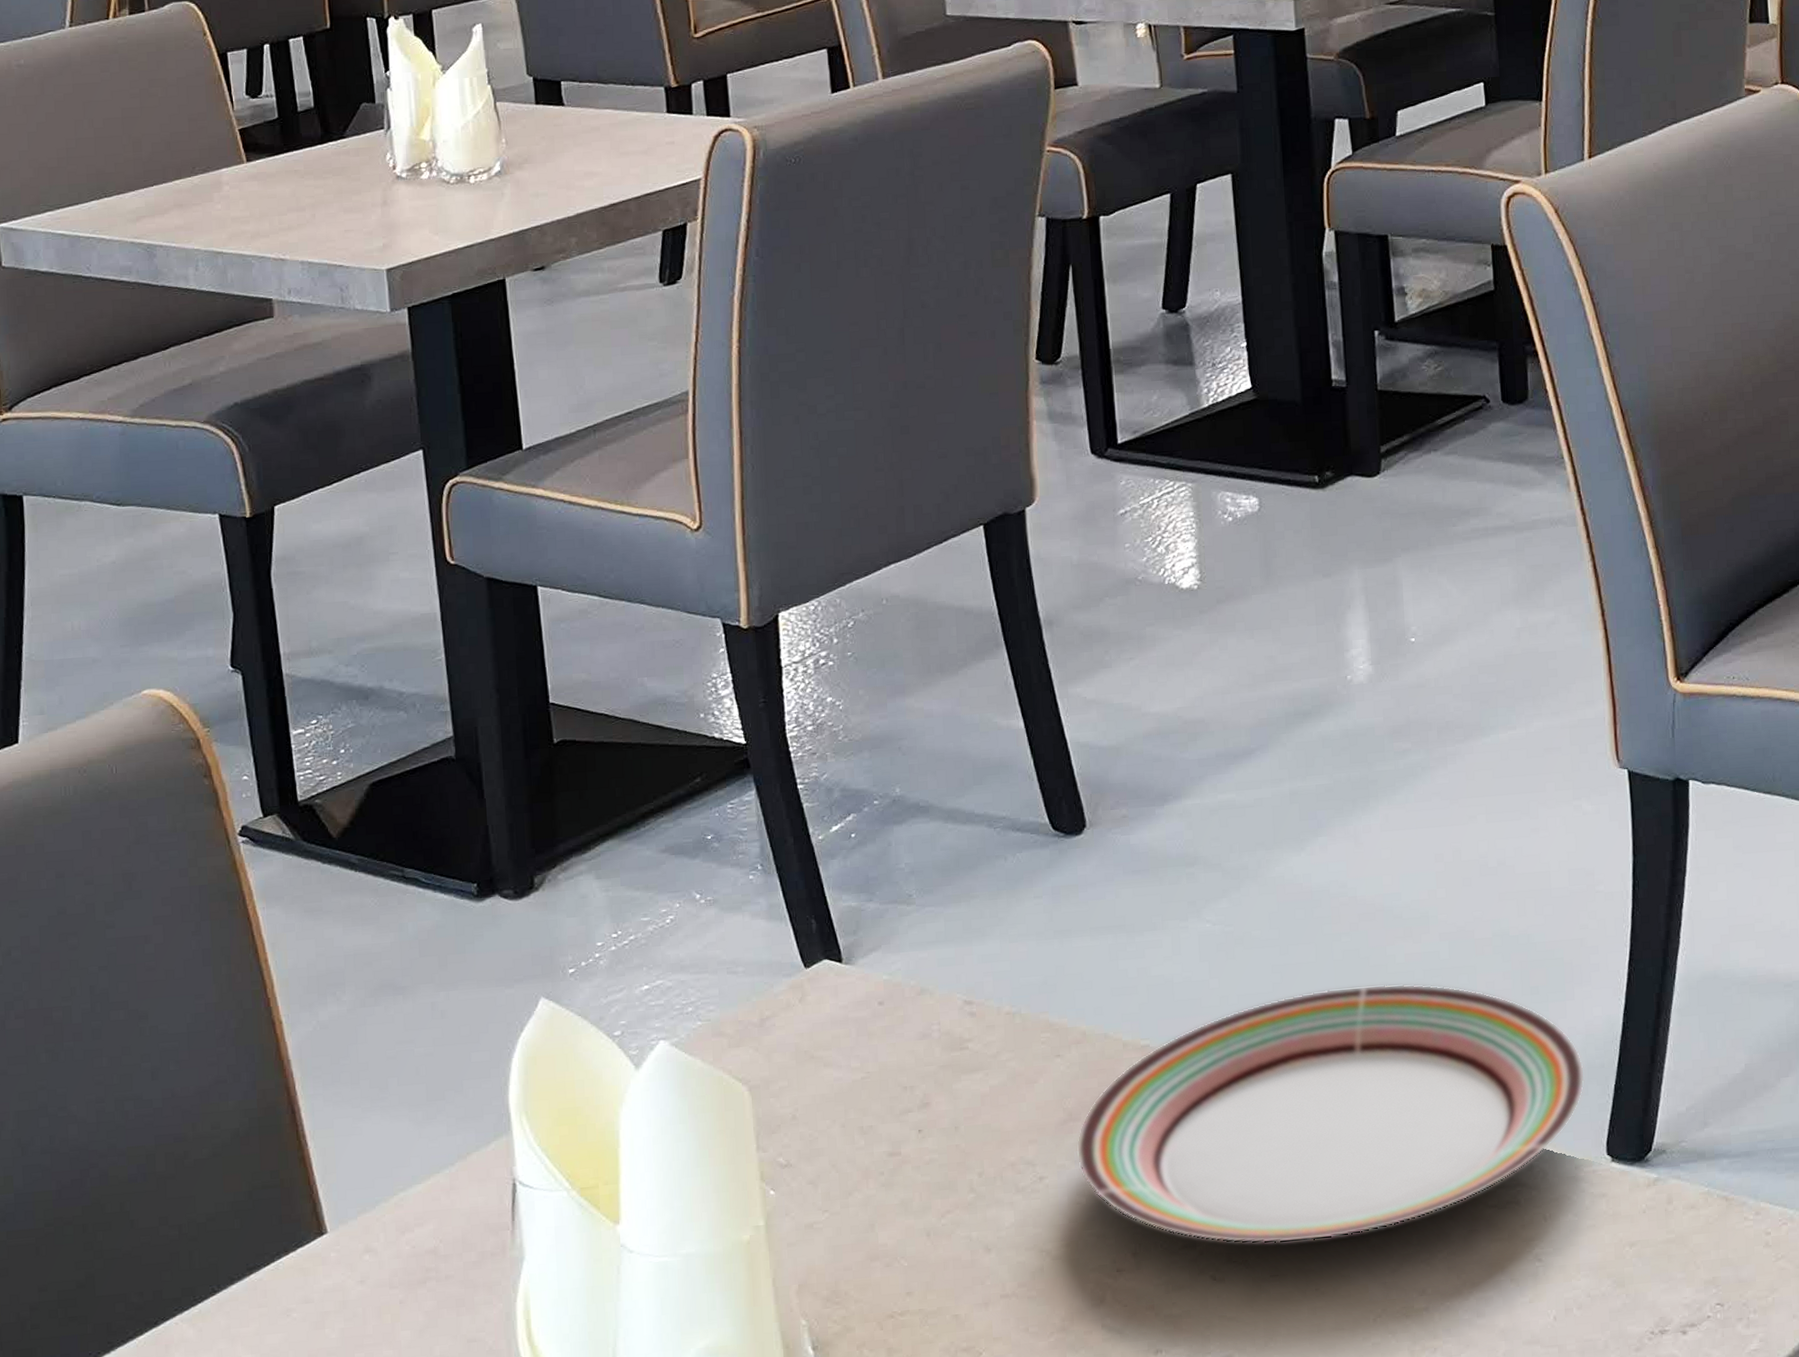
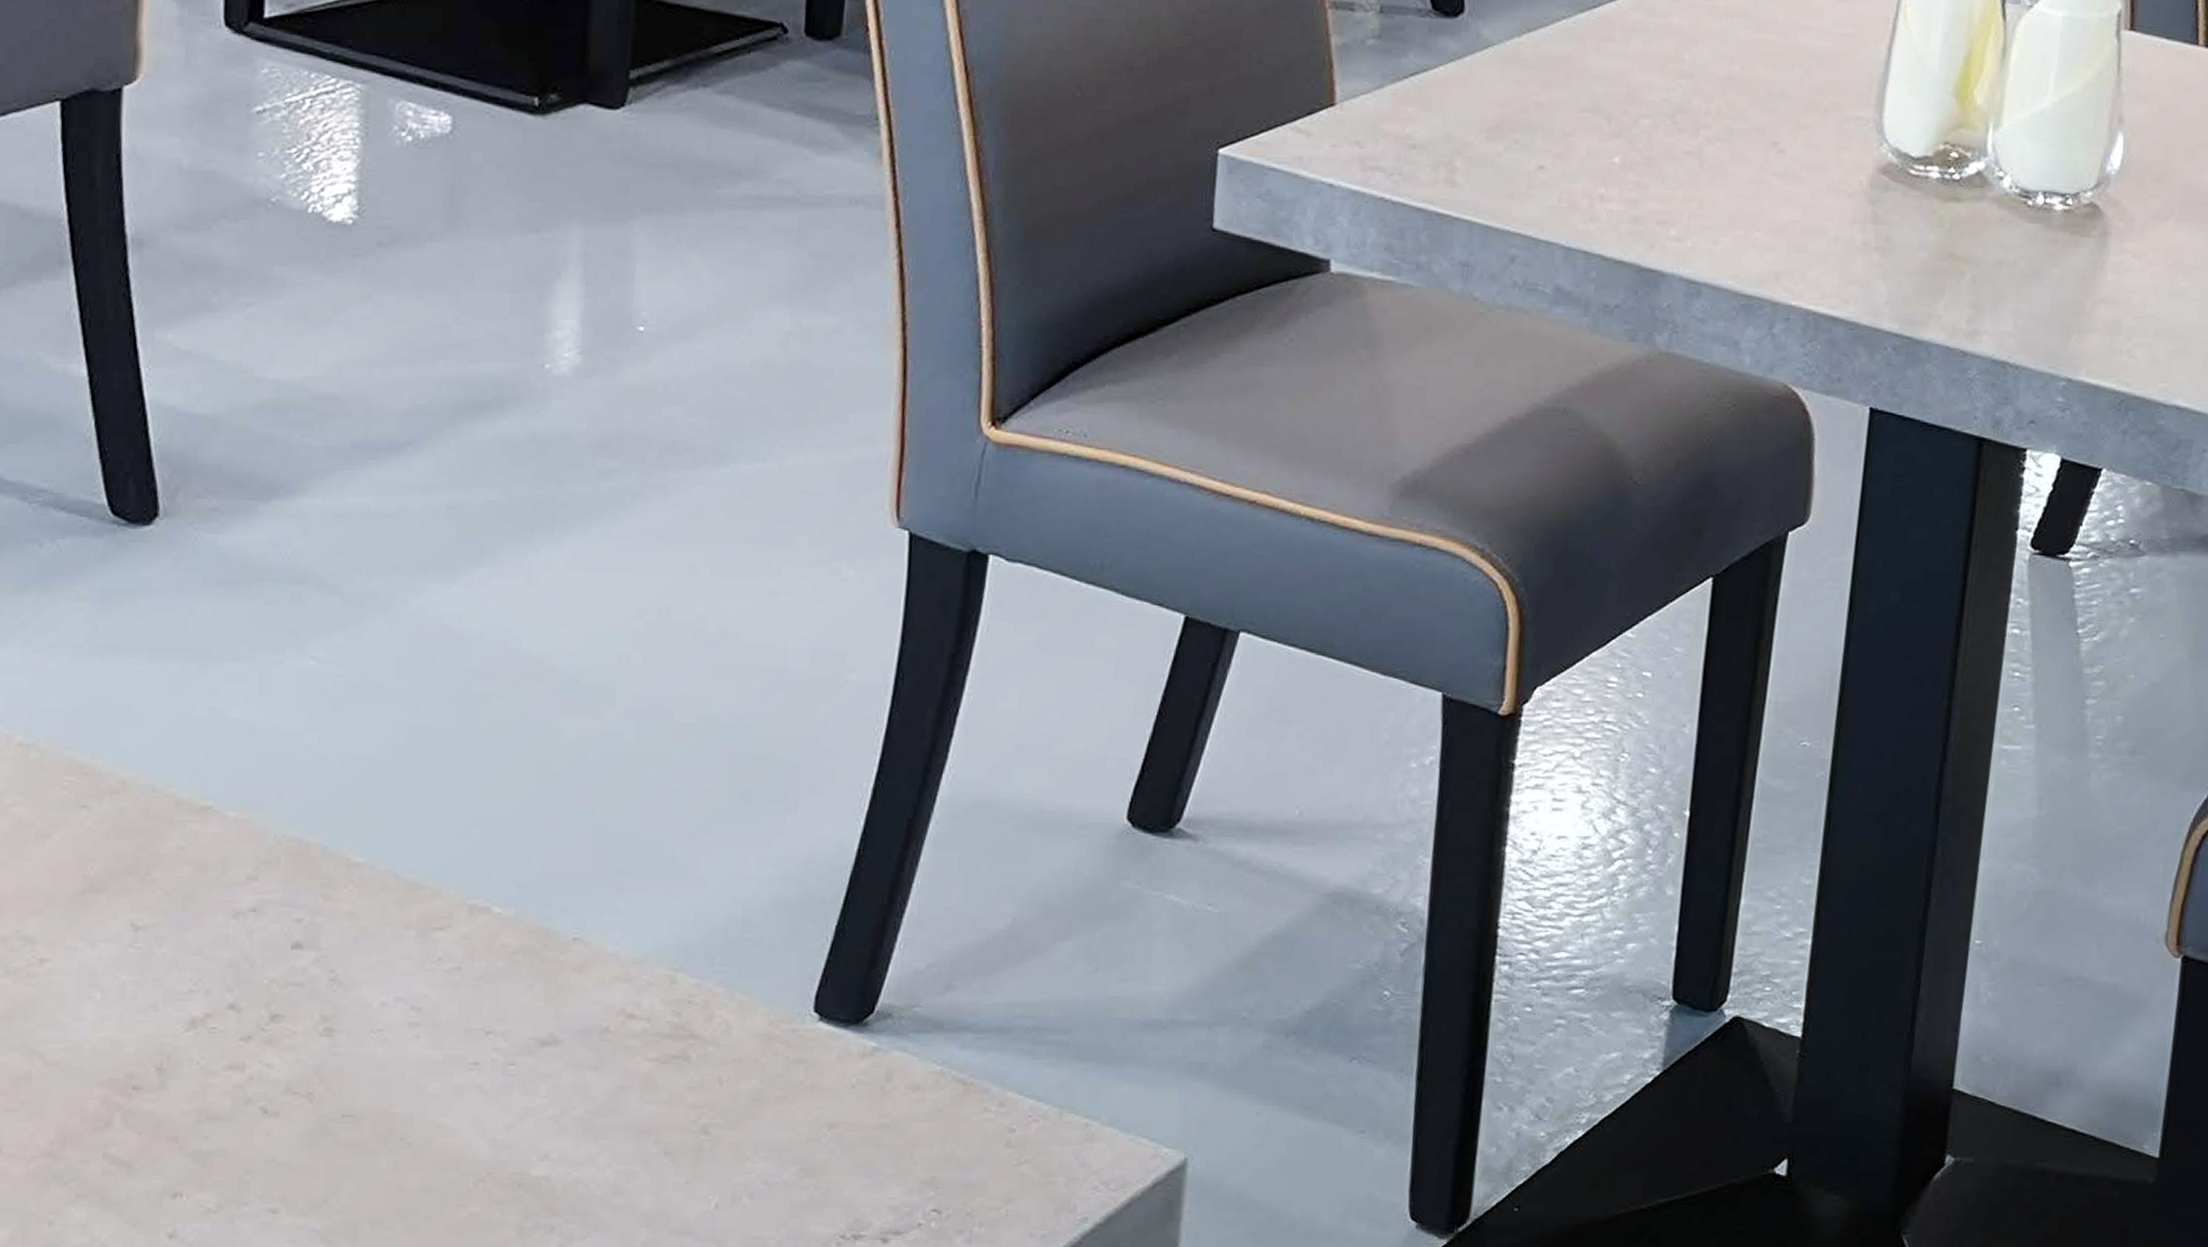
plate: present [1076,983,1586,1244] -> none [94,763,800,1077]

